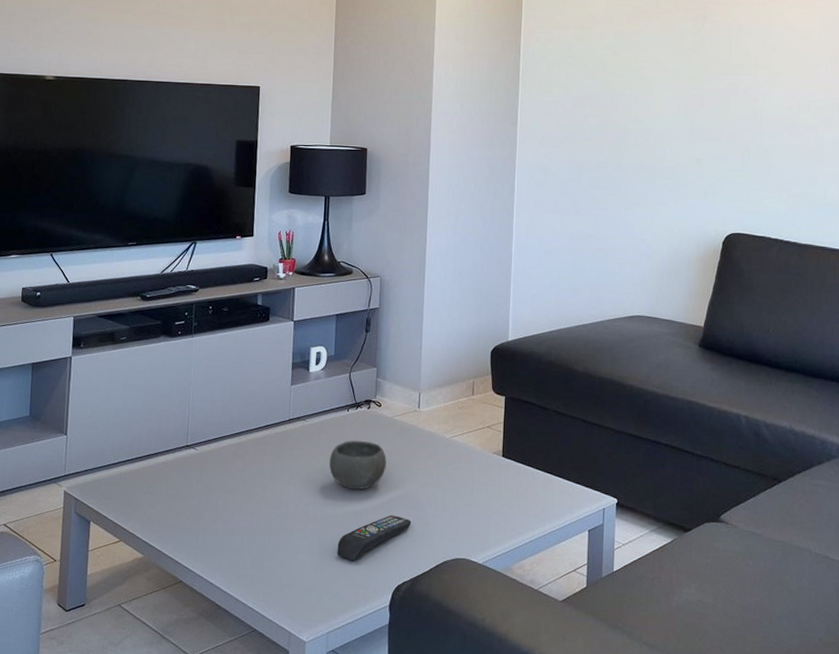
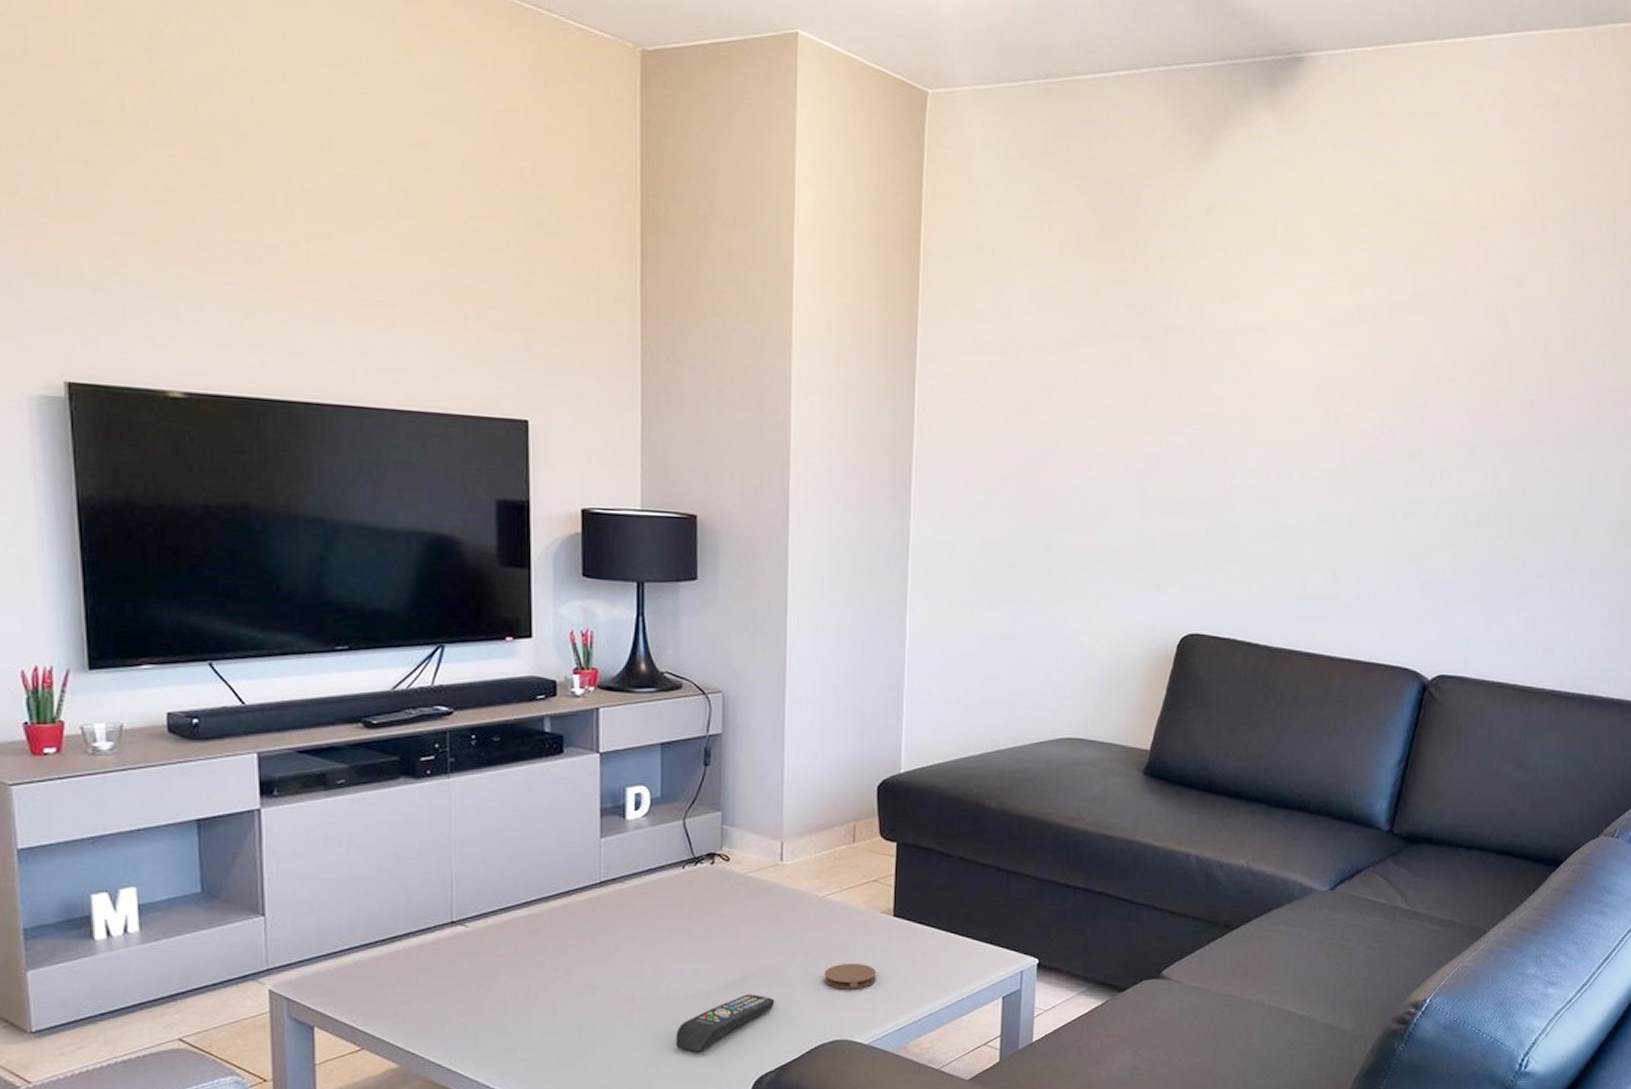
bowl: present [329,440,387,490] -> none [660,904,739,965]
coaster: none [449,493,489,516] -> present [824,963,877,989]

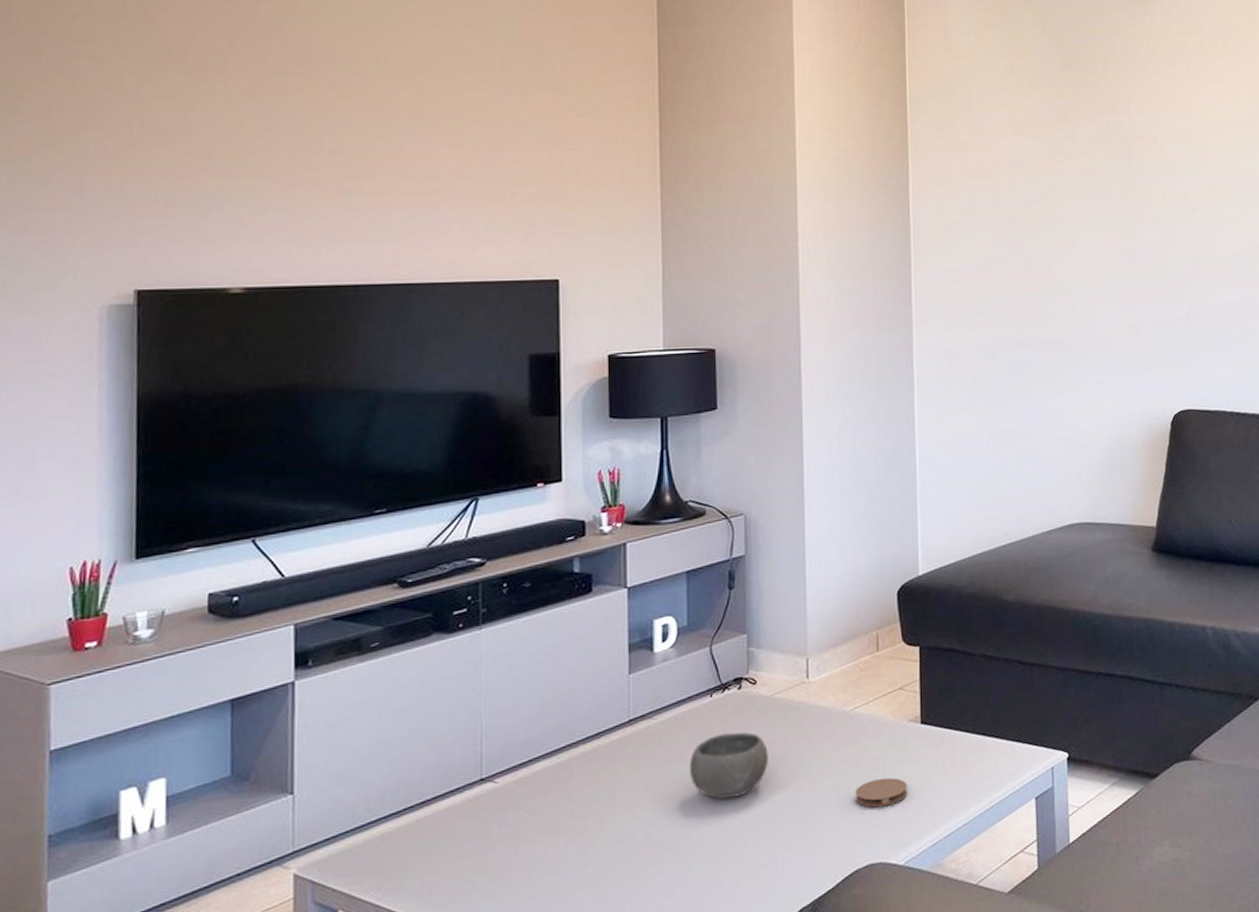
bowl: none [660,904,739,965] -> present [690,732,768,800]
remote control: present [675,994,775,1052] -> none [708,823,807,894]

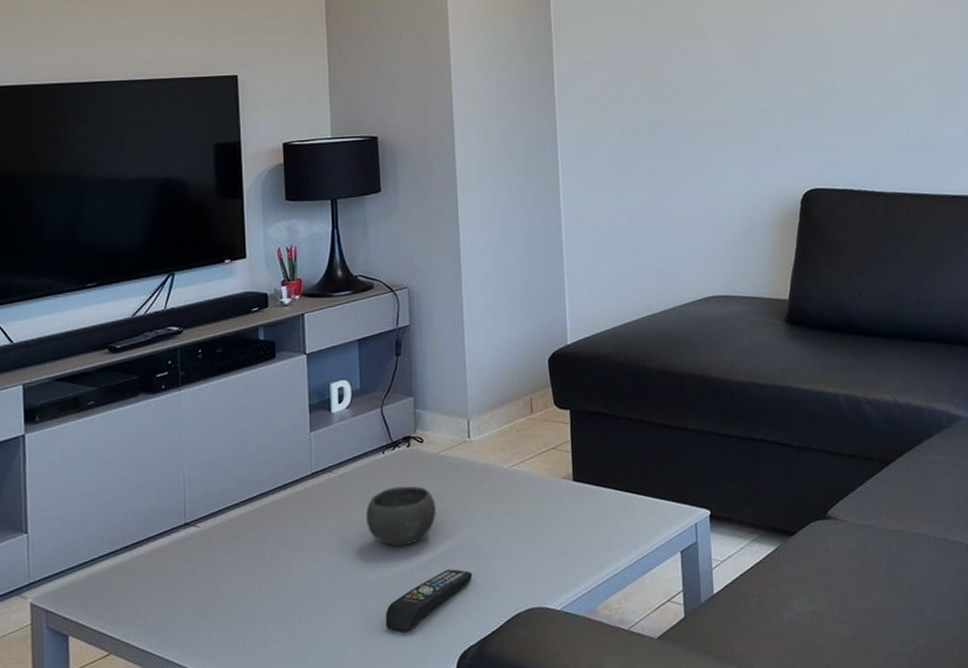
remote control: none [708,823,807,894] -> present [385,569,473,631]
coaster: present [855,777,908,808] -> none [515,529,563,557]

